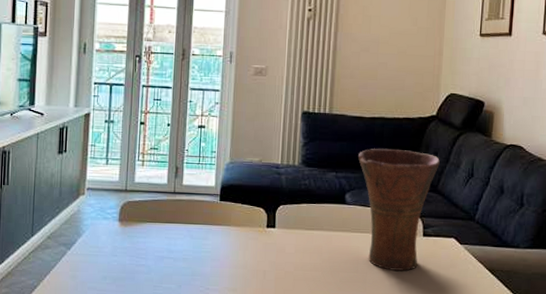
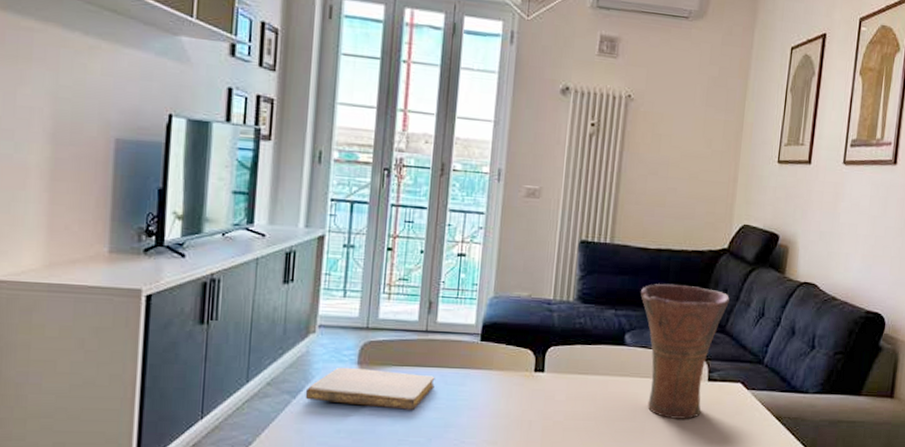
notebook: none [77,223,183,260] -> present [305,367,435,410]

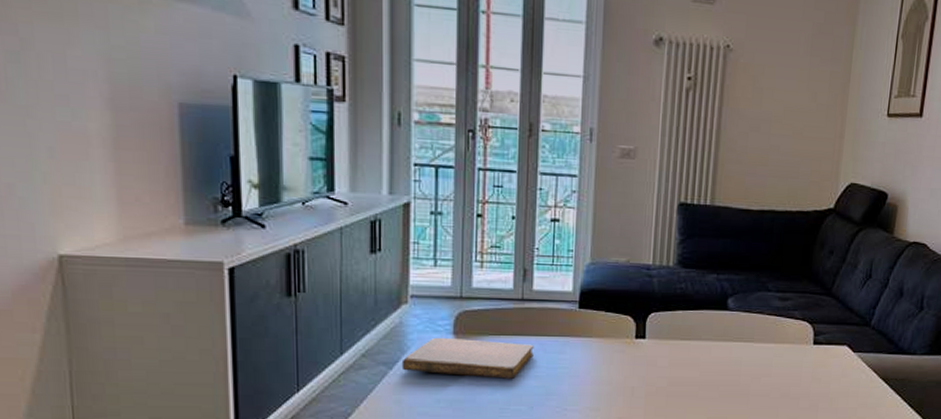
vase: present [641,284,729,419] -> none [743,246,836,383]

